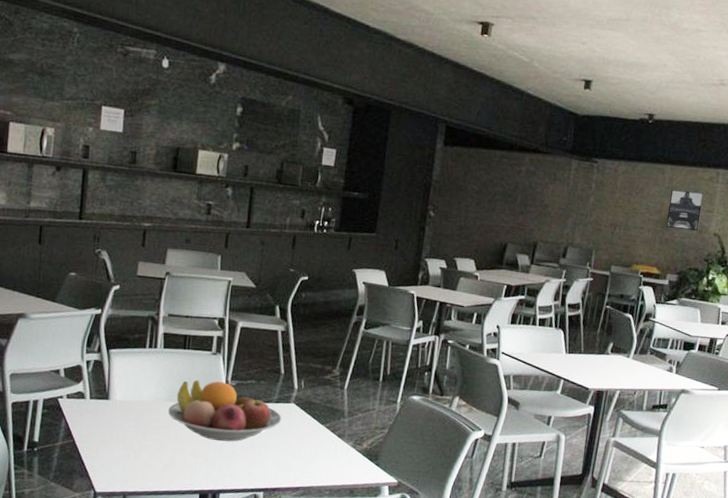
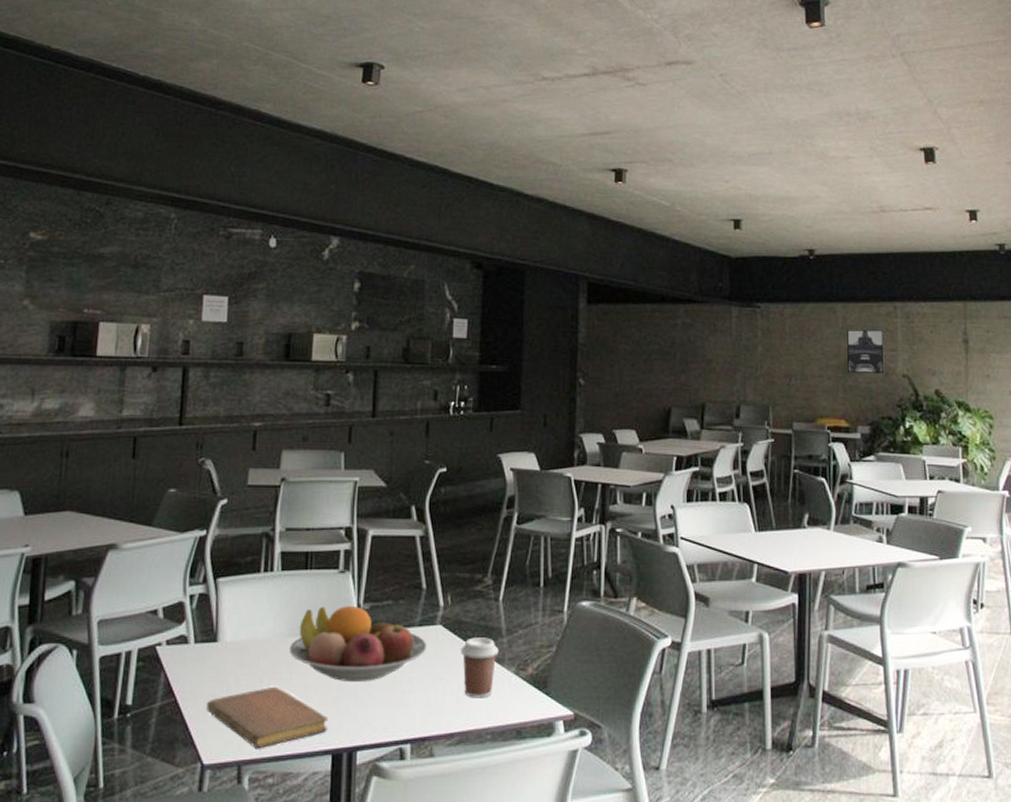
notebook: none [99,438,198,484] -> present [207,686,329,748]
coffee cup: none [308,415,341,463] -> present [460,637,499,698]

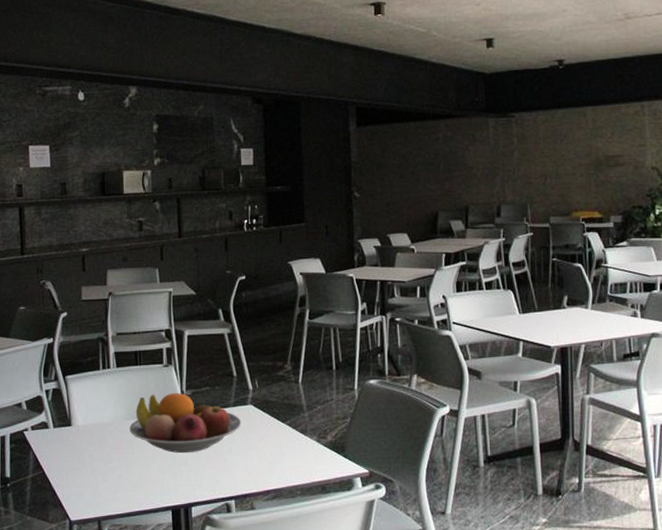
notebook: present [207,686,329,748] -> none [68,459,167,507]
coffee cup: present [460,637,499,698] -> none [269,413,302,462]
wall art: present [846,329,885,373] -> none [597,127,634,169]

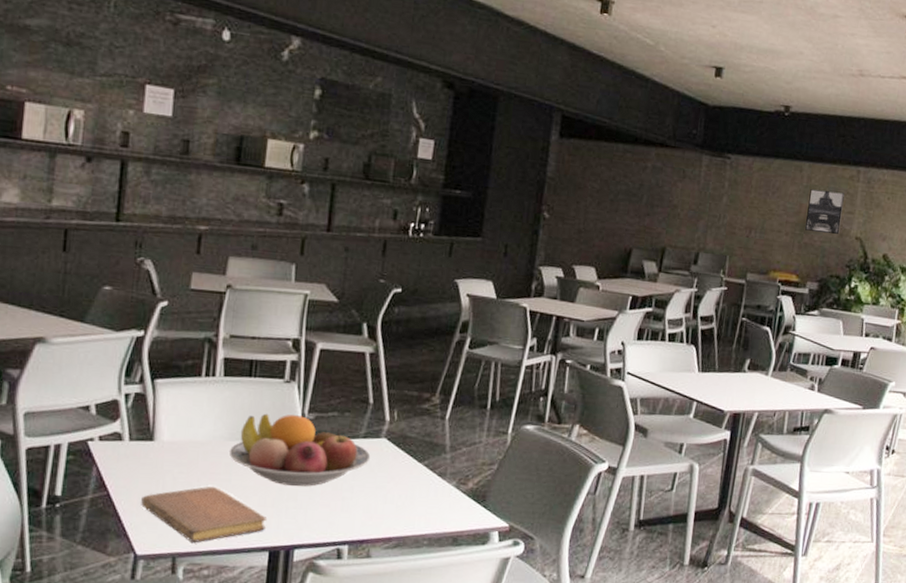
notebook: none [68,459,167,507] -> present [141,486,268,542]
wall art: none [597,127,634,169] -> present [804,189,845,234]

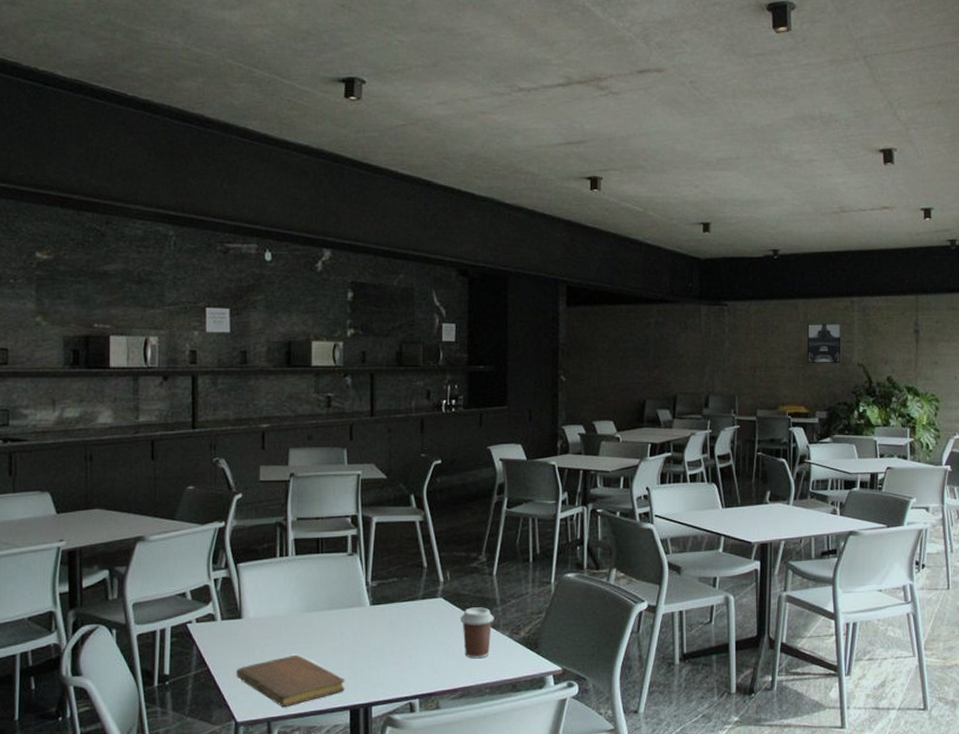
fruit bowl: present [230,413,371,486] -> none [307,584,430,648]
coffee cup: none [403,452,442,508] -> present [459,607,494,659]

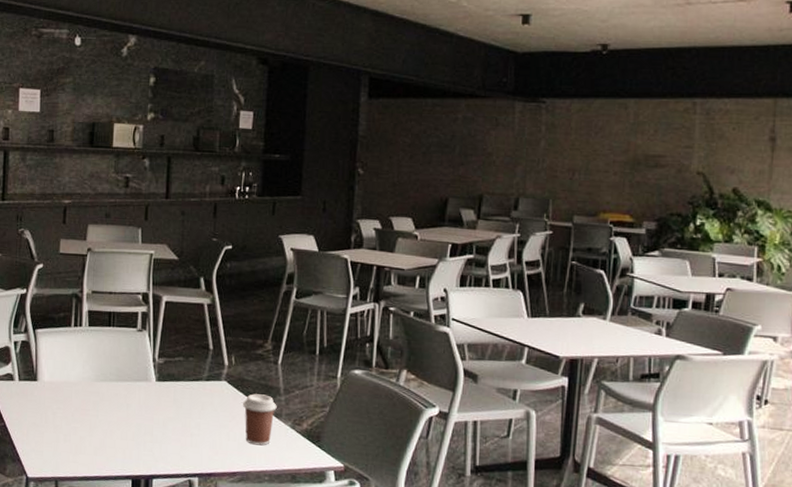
notebook: present [236,654,346,707] -> none [30,420,129,469]
wall art: present [807,323,841,363] -> none [635,125,679,170]

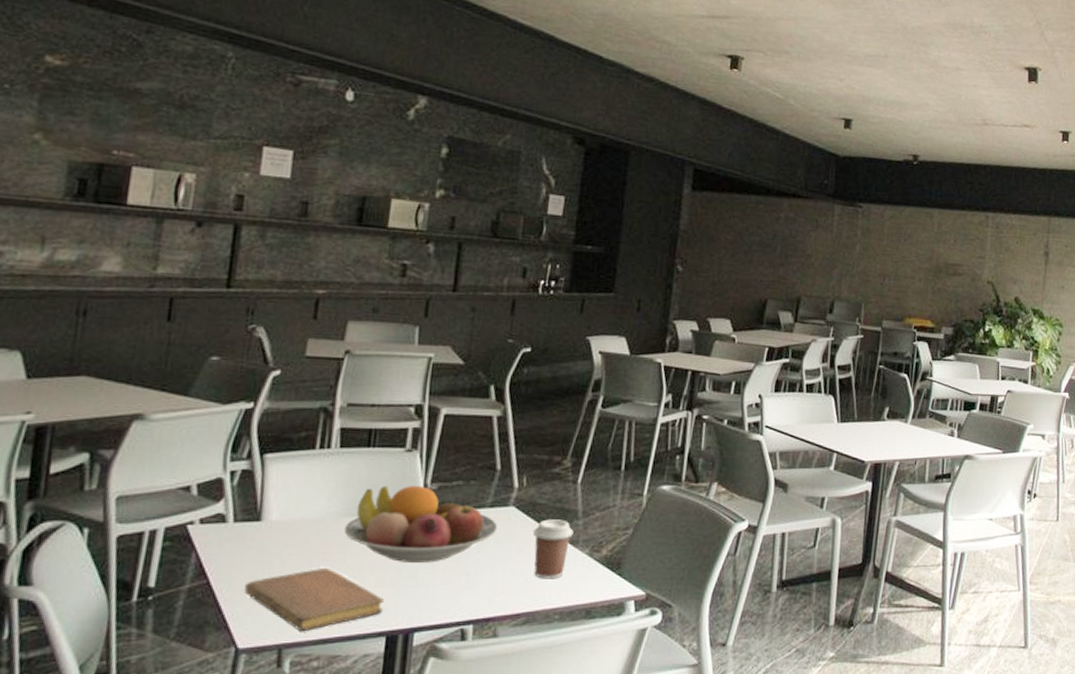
notebook: none [30,420,129,469] -> present [245,567,385,631]
fruit bowl: none [96,358,214,423] -> present [344,485,498,562]

